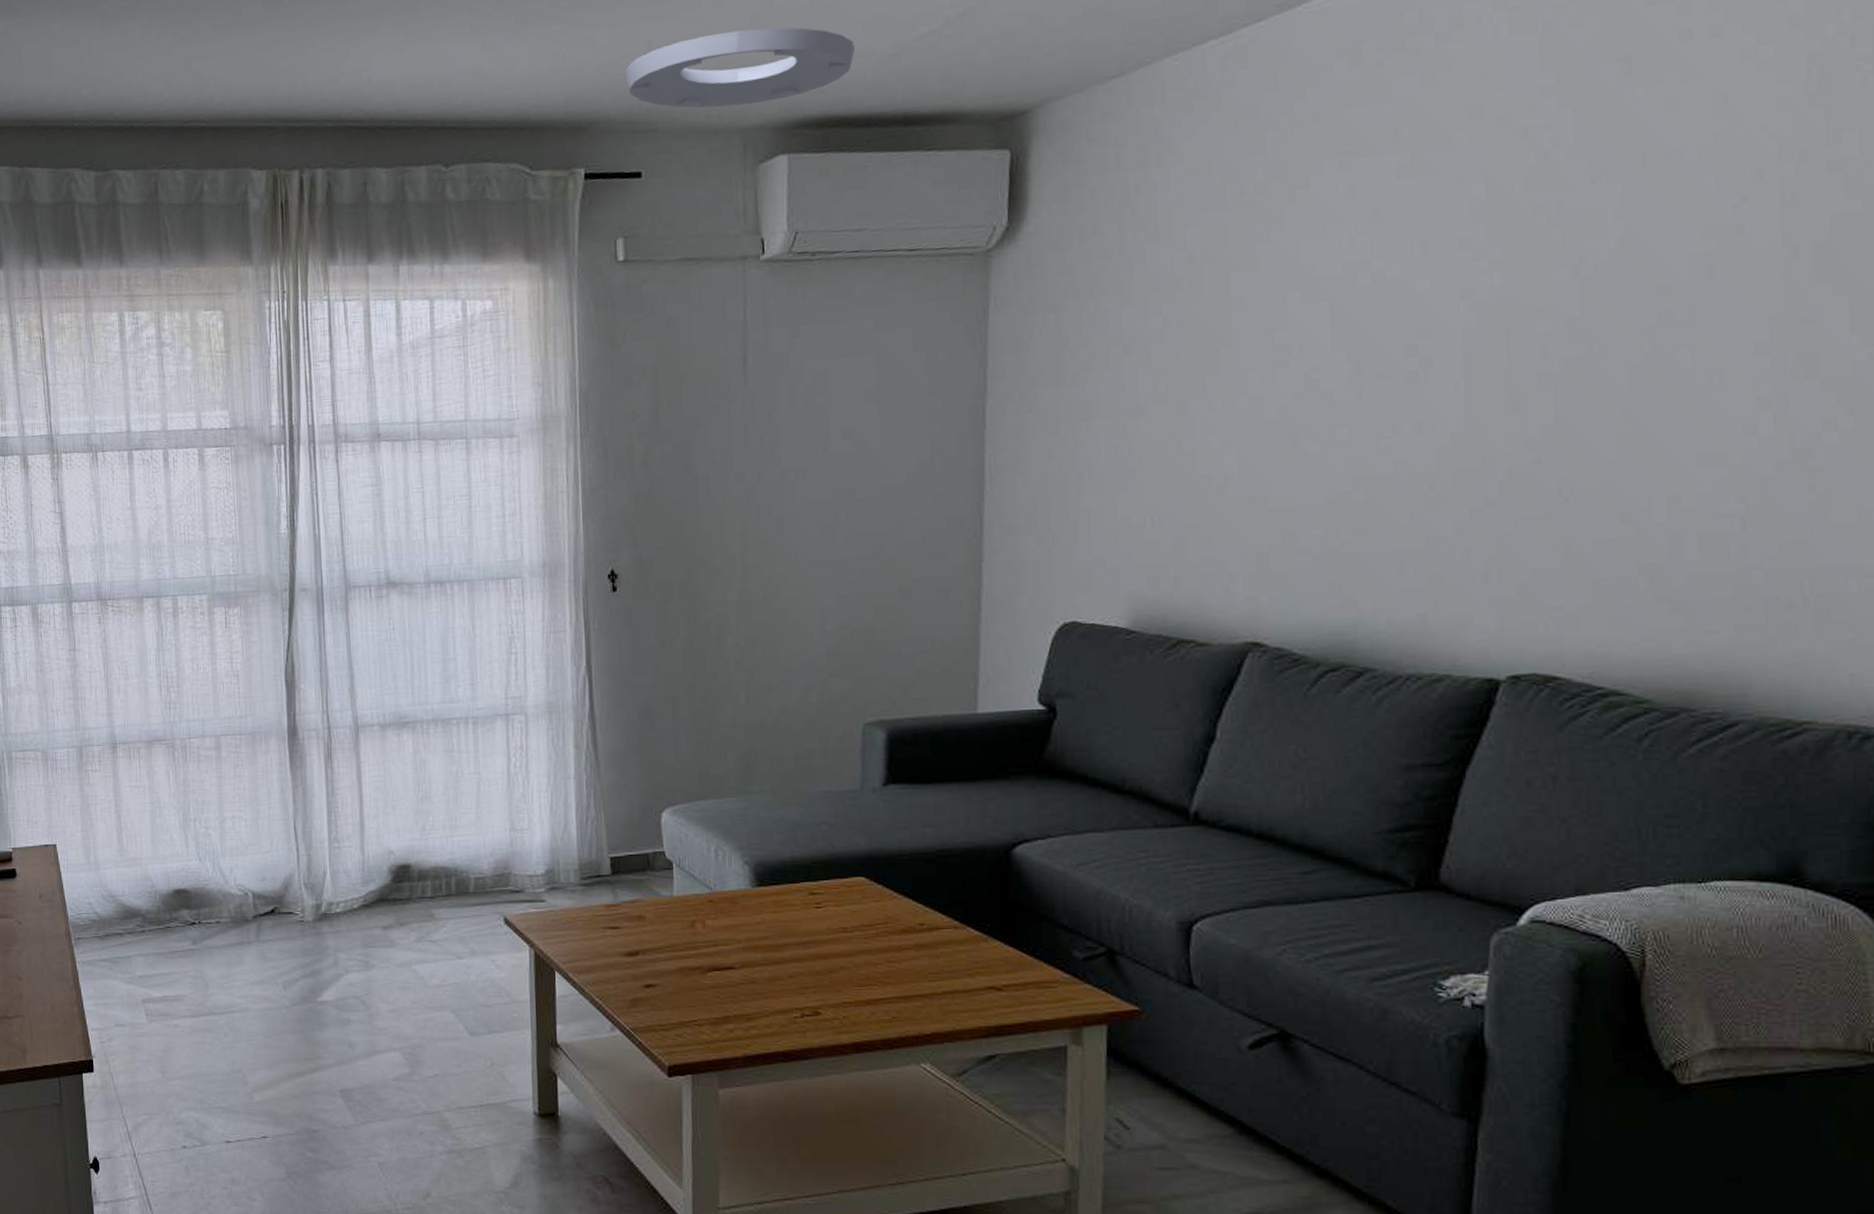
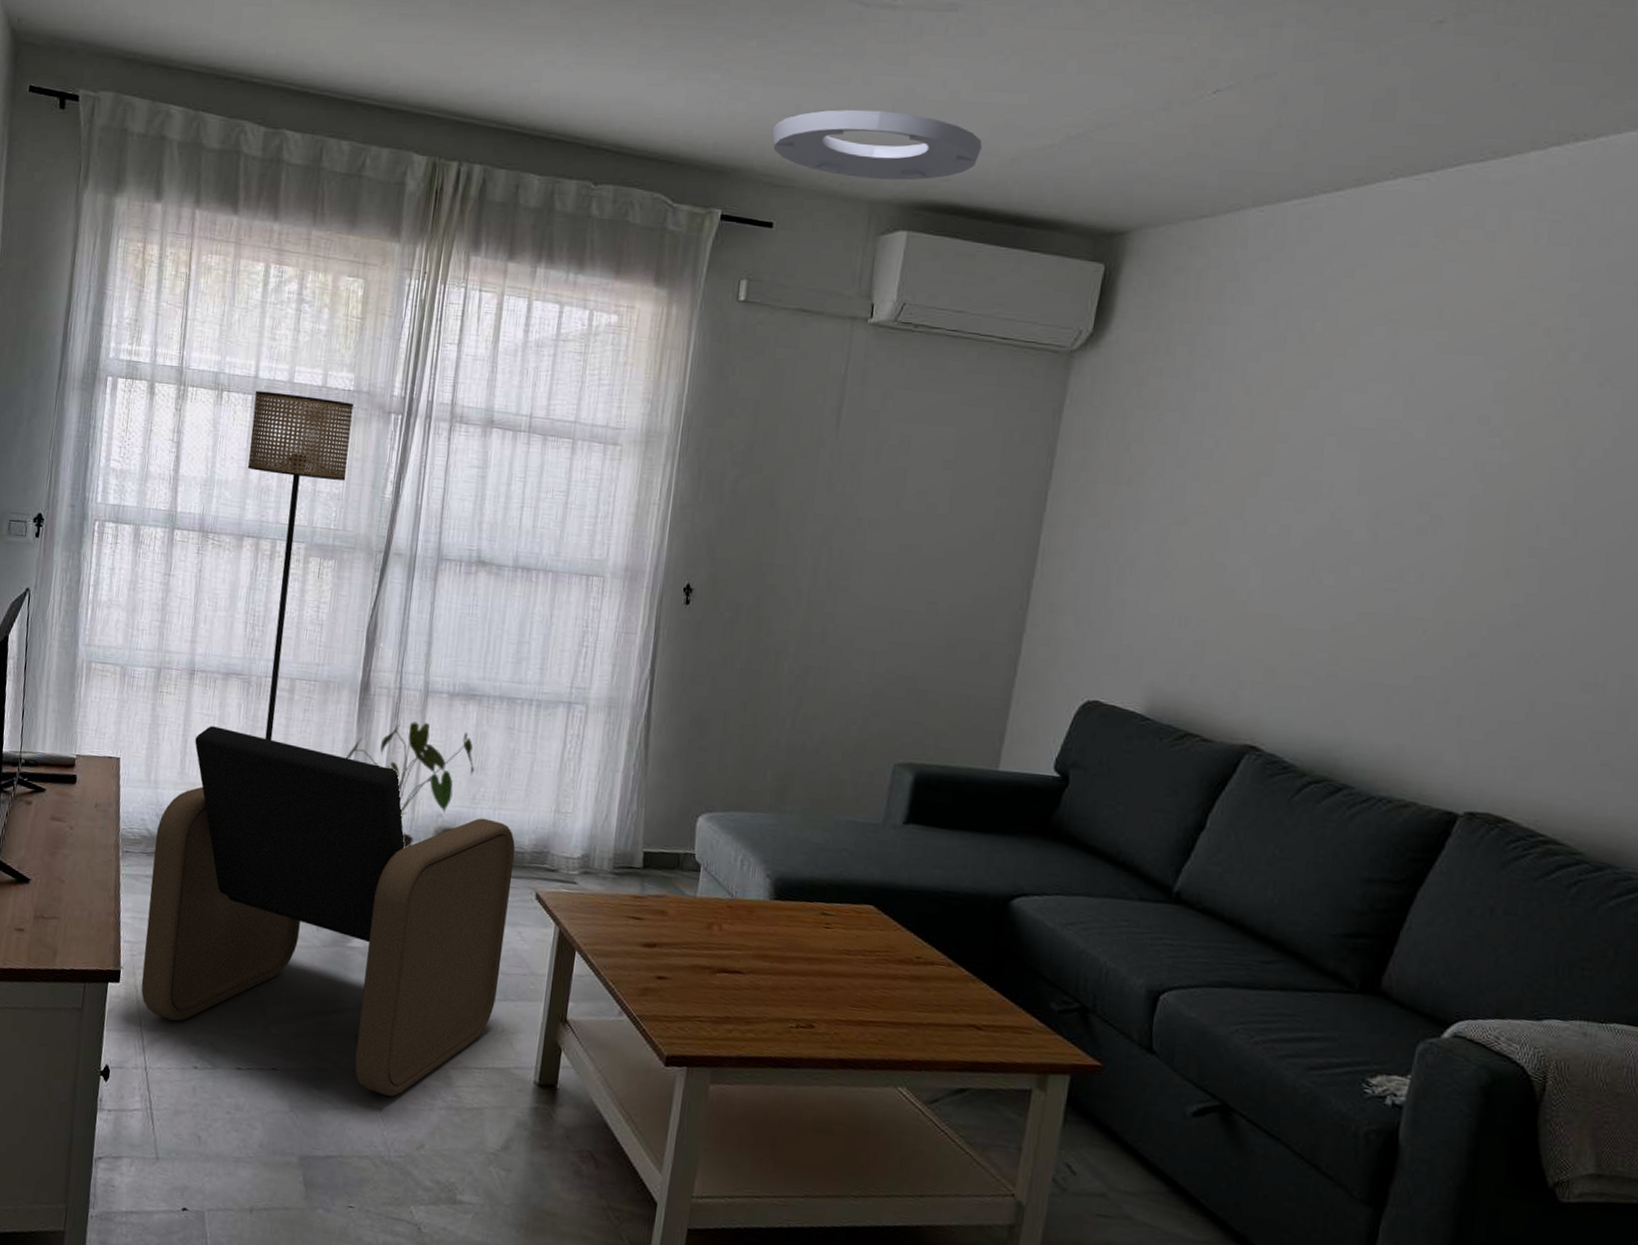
armchair: none [105,797,480,1148] -> present [141,726,516,1097]
floor lamp: none [130,441,237,802] -> present [247,391,354,740]
house plant: none [285,758,420,892] -> present [346,721,475,849]

